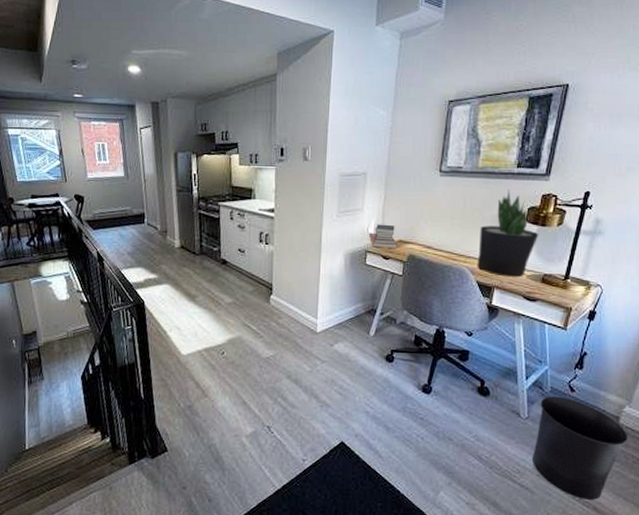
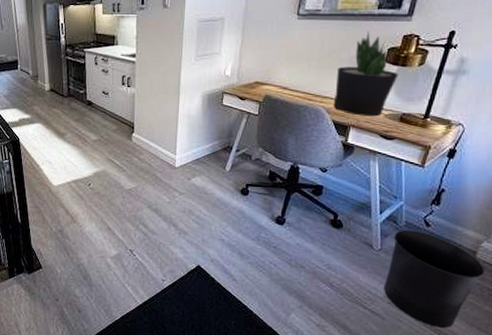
books: present [369,224,397,248] -> none [226,67,253,90]

